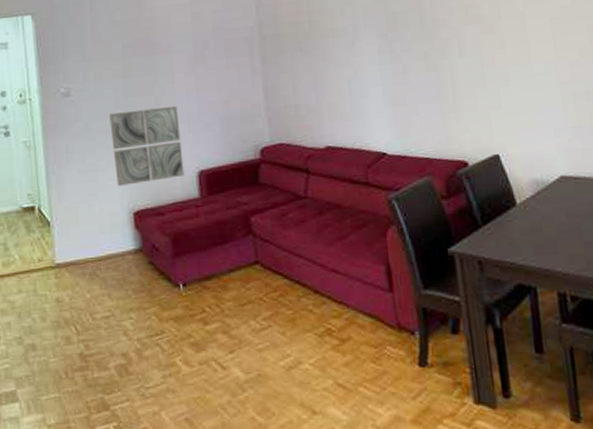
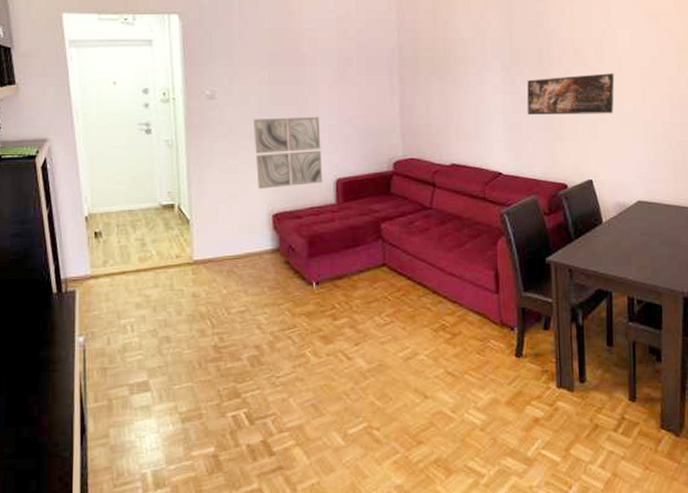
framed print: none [409,29,520,85] -> present [527,73,615,115]

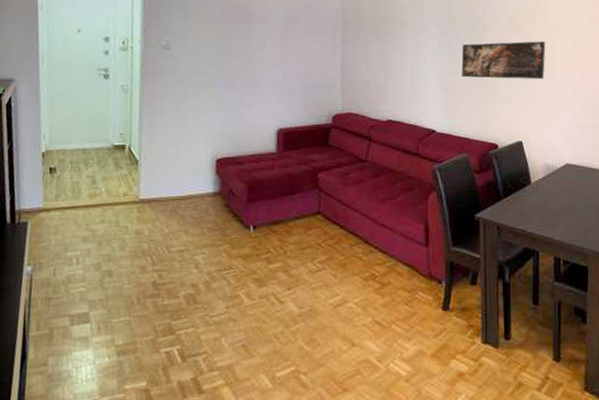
wall art: present [254,116,323,189] -> none [203,69,266,135]

